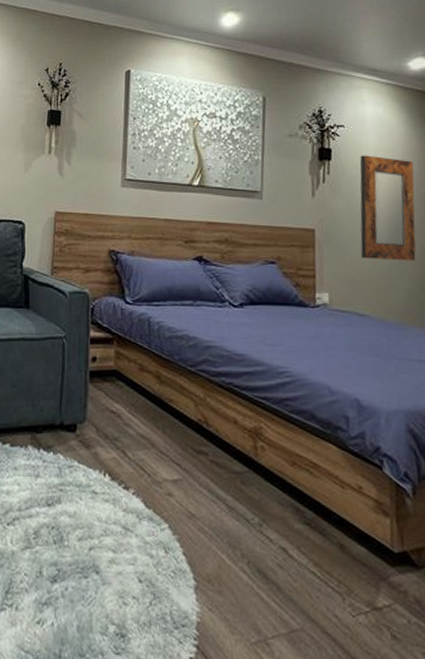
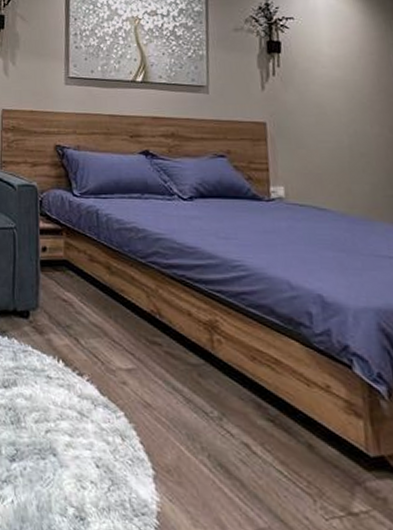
home mirror: present [359,155,416,261] -> none [312,46,381,154]

